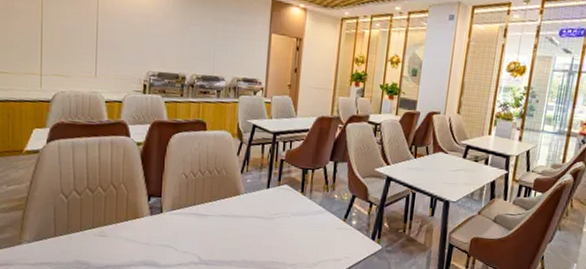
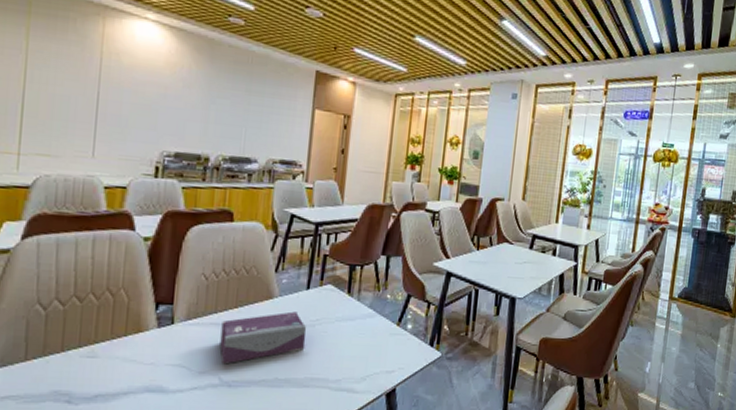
tissue box: none [198,206,268,247] -> present [220,311,307,365]

